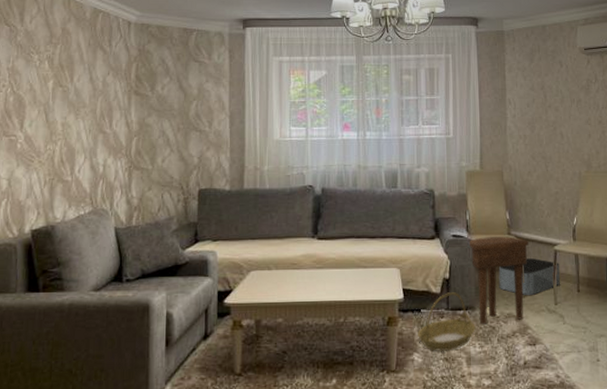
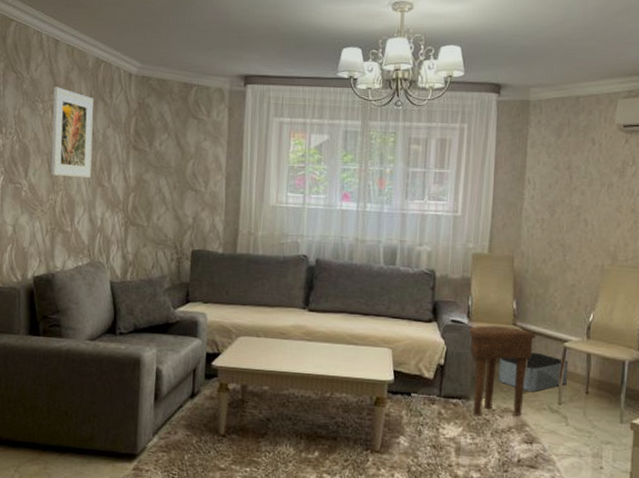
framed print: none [48,37,93,126] -> present [51,86,94,179]
basket: present [418,292,476,351] -> none [406,379,469,439]

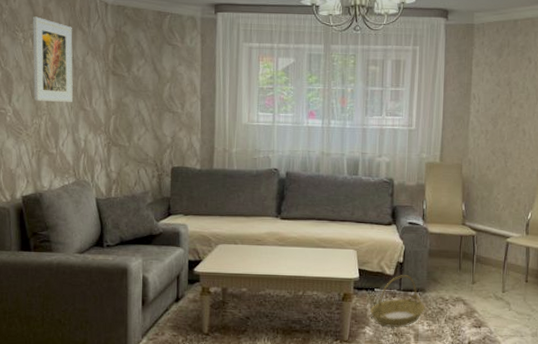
basket: none [406,379,469,439] -> present [370,275,425,327]
side table: present [469,325,535,417] -> none [425,226,482,306]
storage bin: present [498,353,569,392] -> none [450,248,511,282]

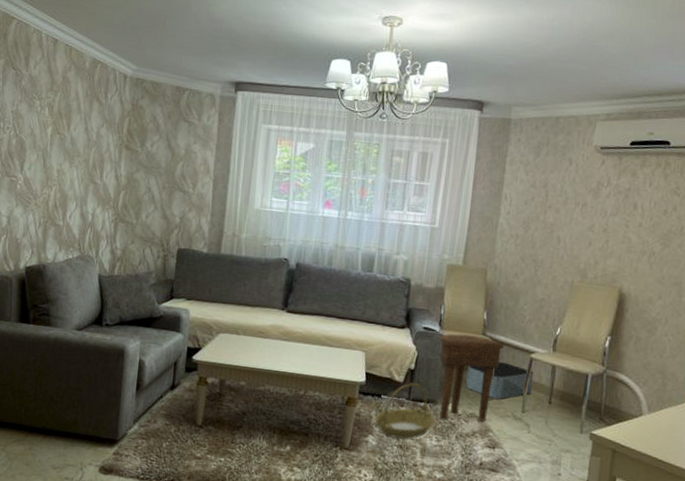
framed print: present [32,16,73,103] -> none [45,84,89,175]
side table: none [425,226,482,306] -> present [439,333,504,422]
storage bin: none [450,248,511,282] -> present [465,362,534,399]

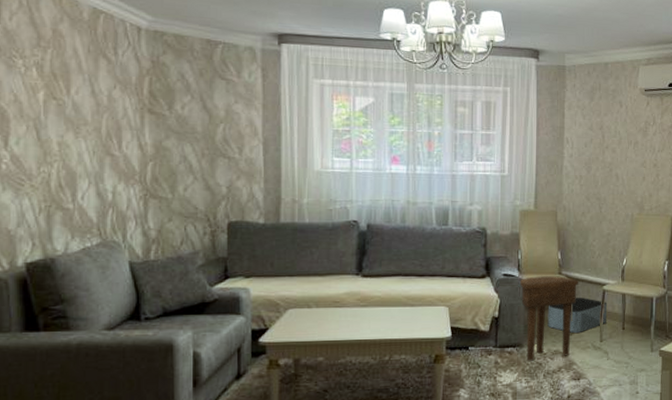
basket: present [375,383,435,439] -> none [465,330,523,387]

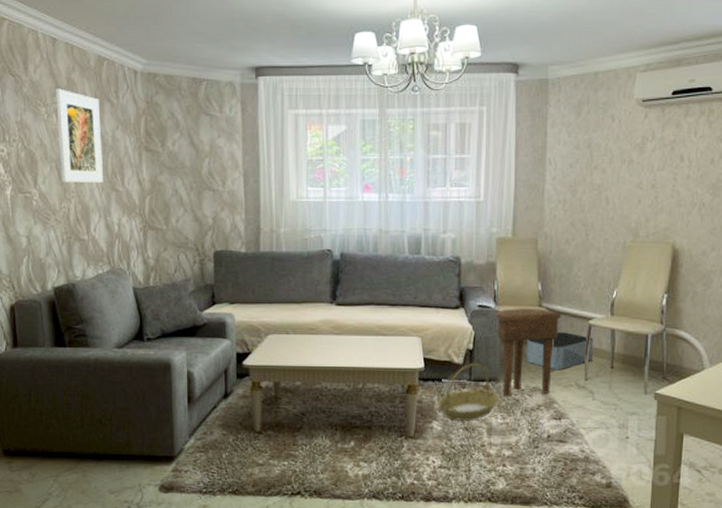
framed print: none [37,39,96,147] -> present [56,88,104,184]
basket: none [465,330,523,387] -> present [438,363,499,421]

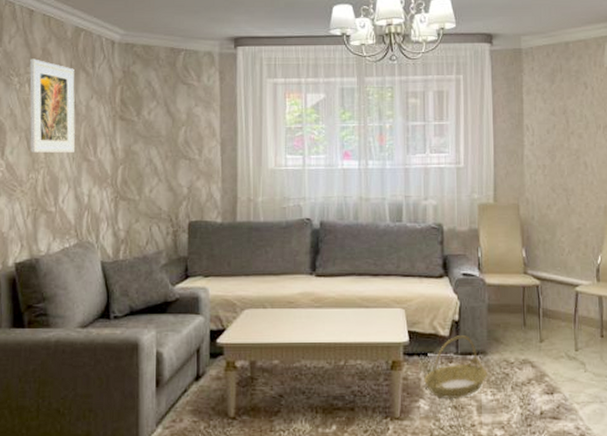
side table: present [496,308,561,397] -> none [481,276,547,371]
storage bin: present [526,332,594,369] -> none [513,300,582,340]

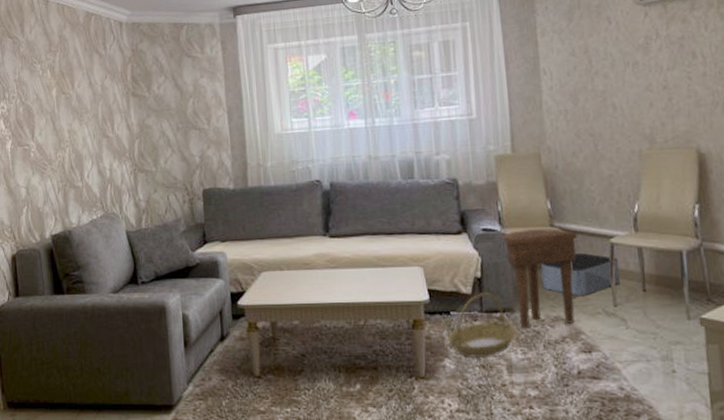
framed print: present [29,58,76,154] -> none [49,45,95,133]
side table: none [481,276,547,371] -> present [503,228,577,329]
storage bin: none [513,300,582,340] -> present [540,253,620,296]

